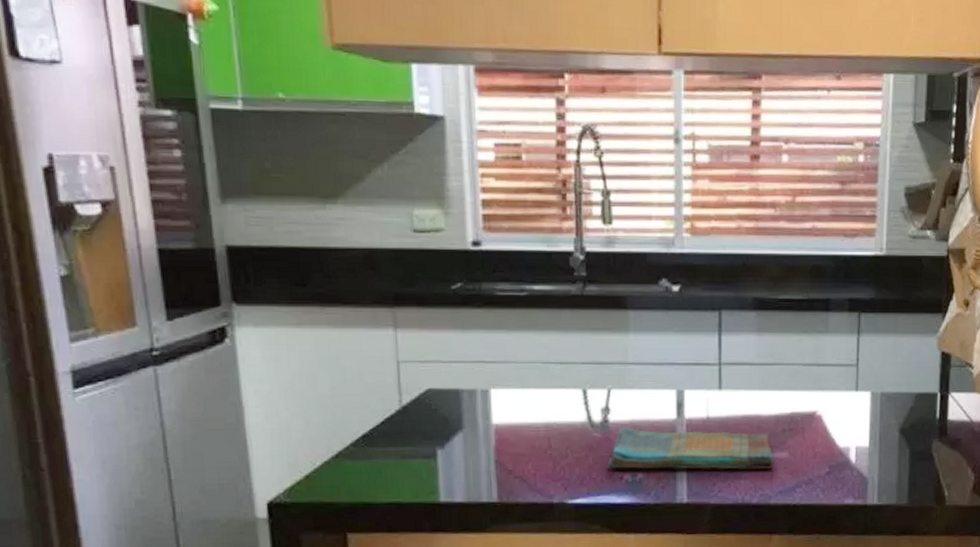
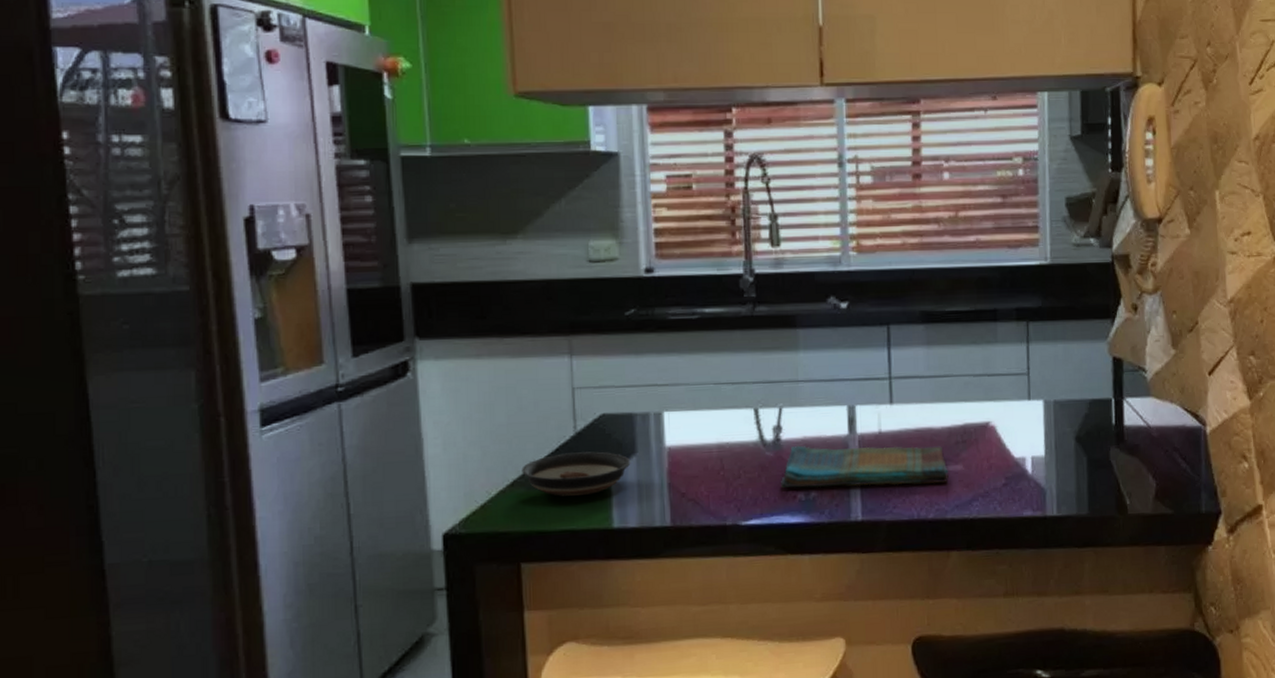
saucer: none [346,426,458,469] -> present [522,451,631,496]

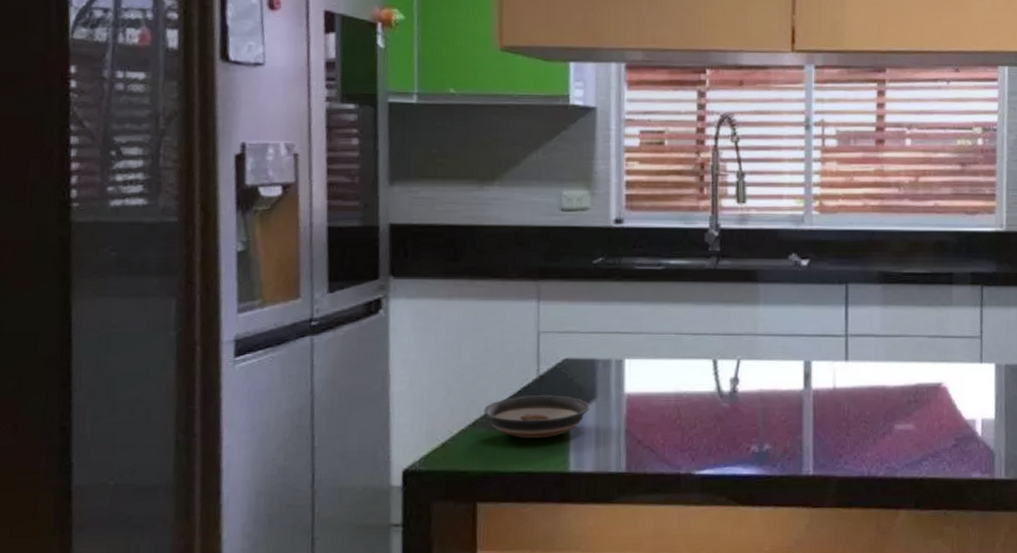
dish towel: present [781,445,949,488] -> none [736,397,900,442]

